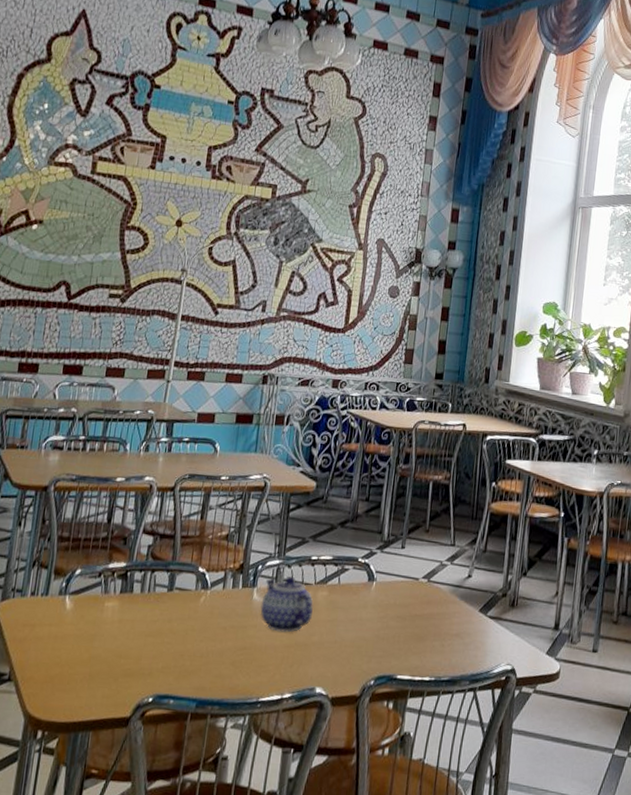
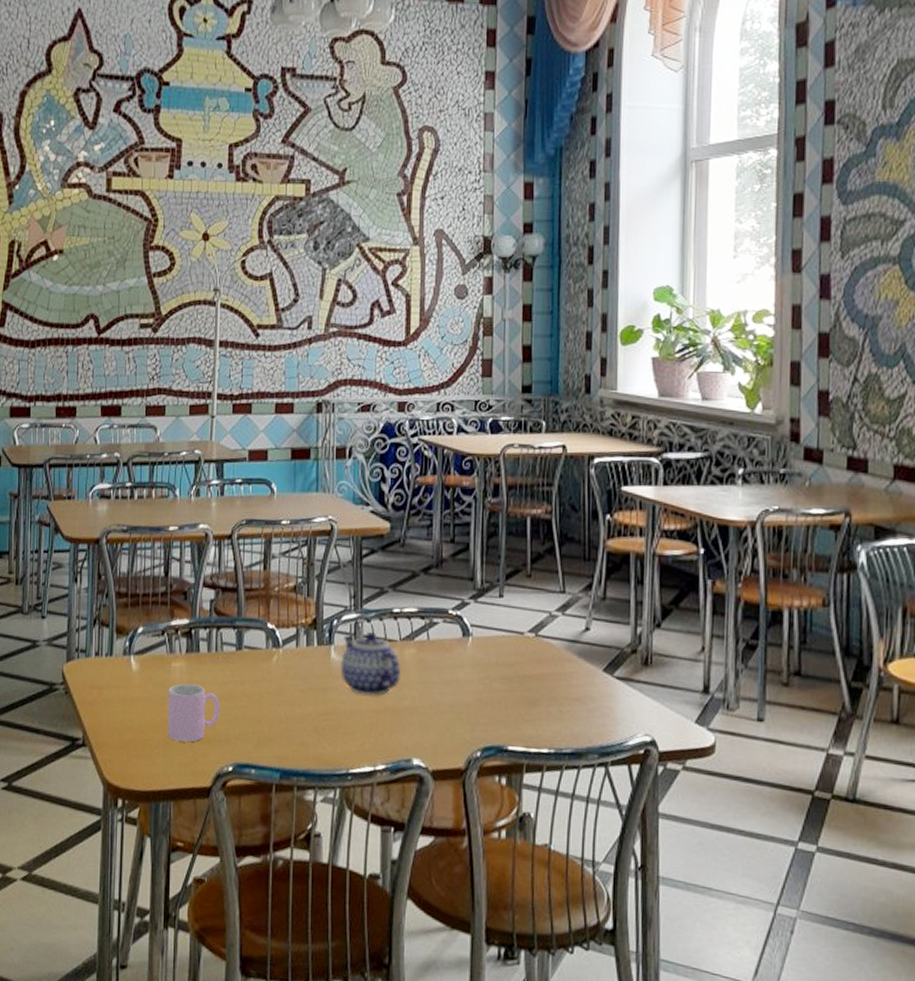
cup: none [93,621,147,676] -> present [167,683,220,743]

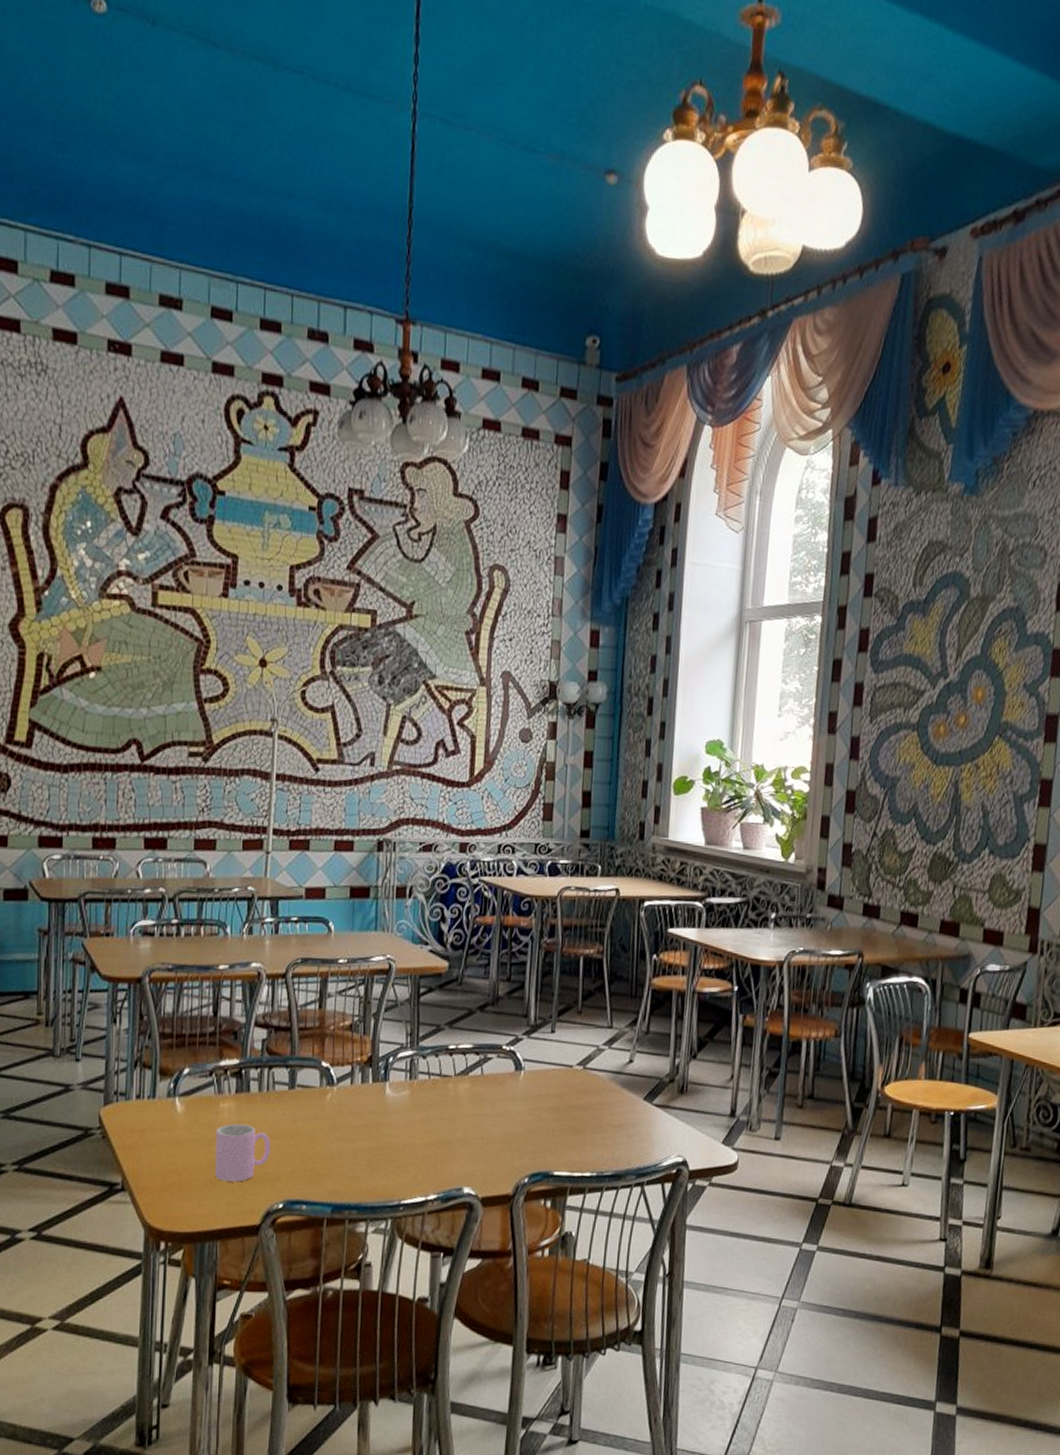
teapot: present [340,631,400,696] -> none [395,1067,454,1130]

